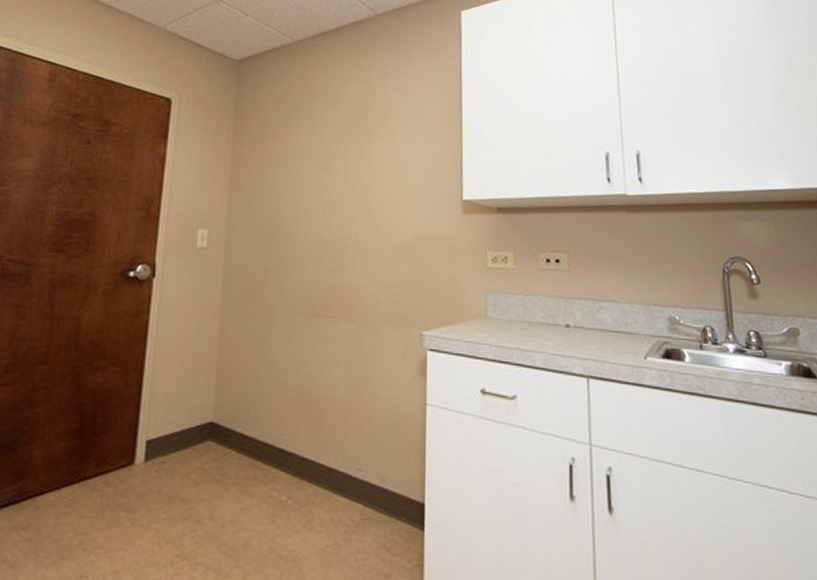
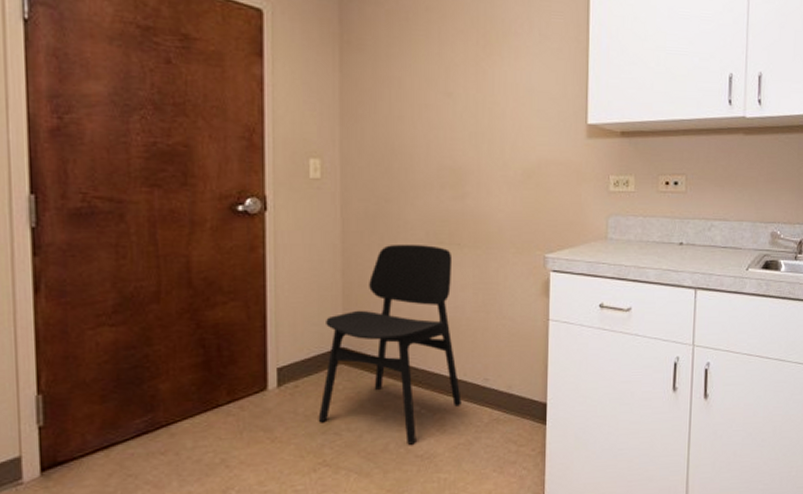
chair: none [180,314,331,542] -> present [318,244,462,445]

